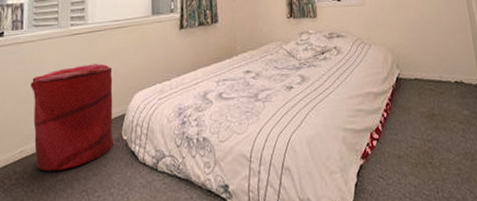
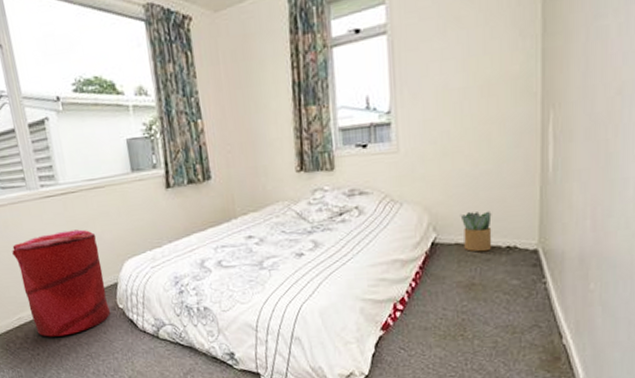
potted plant: none [416,52,444,86] -> present [460,211,492,252]

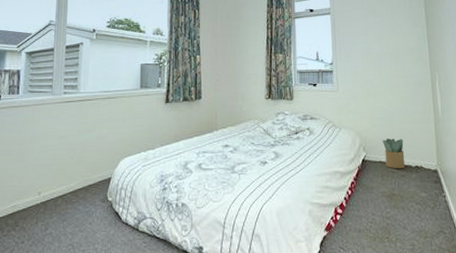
laundry hamper: present [12,229,110,337] -> none [24,130,101,226]

